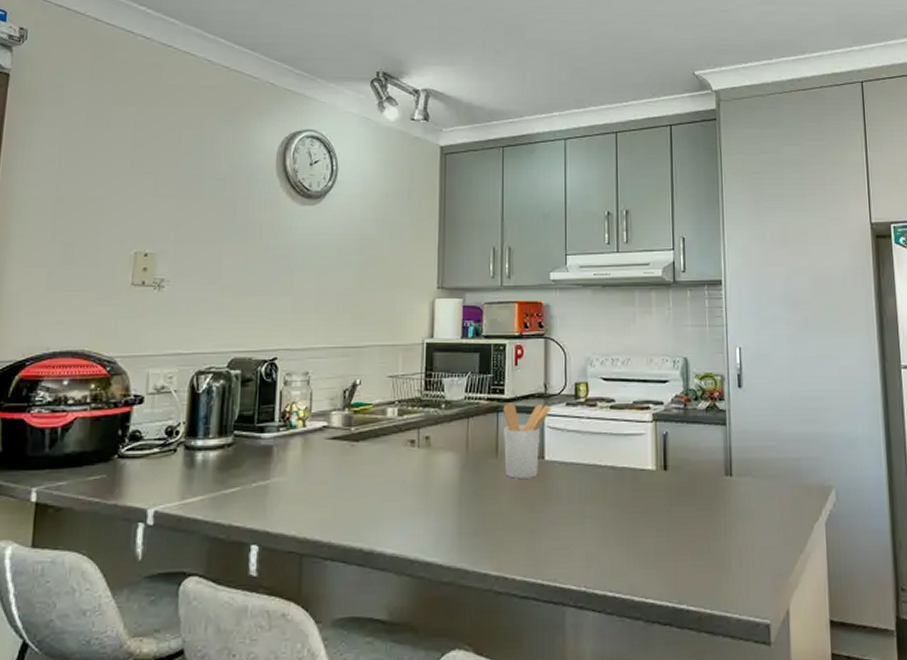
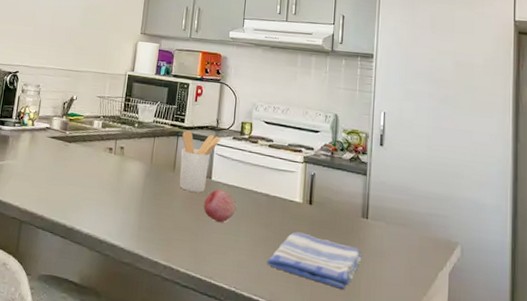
fruit: none [538,470,578,511] -> present [203,189,236,223]
dish towel: none [621,505,731,564] -> present [267,232,363,290]

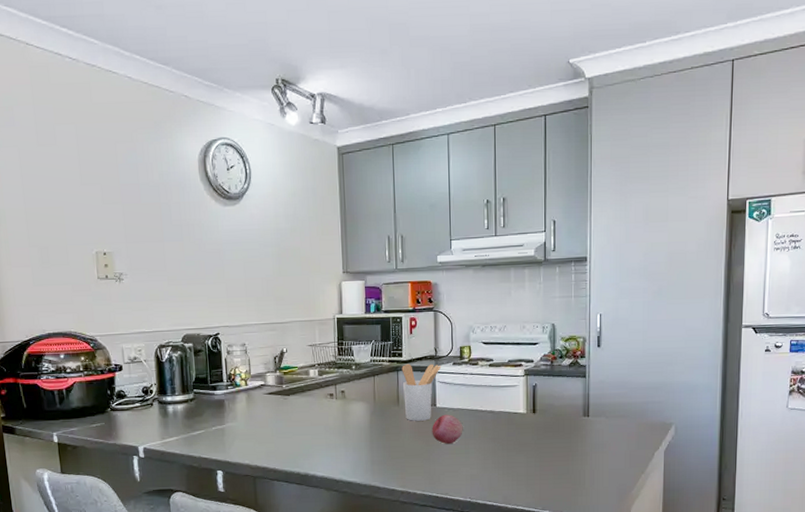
dish towel: present [267,232,363,290] -> none [498,439,586,482]

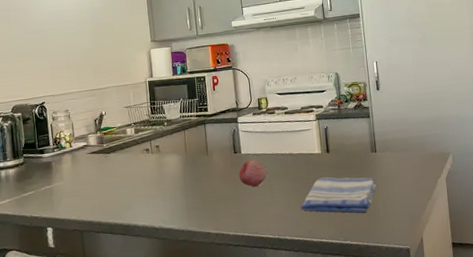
utensil holder: present [401,363,442,421] -> none [208,115,243,168]
dish towel: none [498,439,586,482] -> present [301,177,378,213]

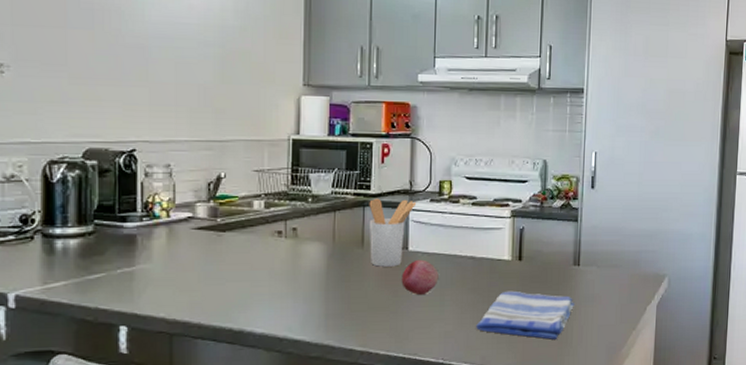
utensil holder: none [208,115,243,168] -> present [369,198,417,267]

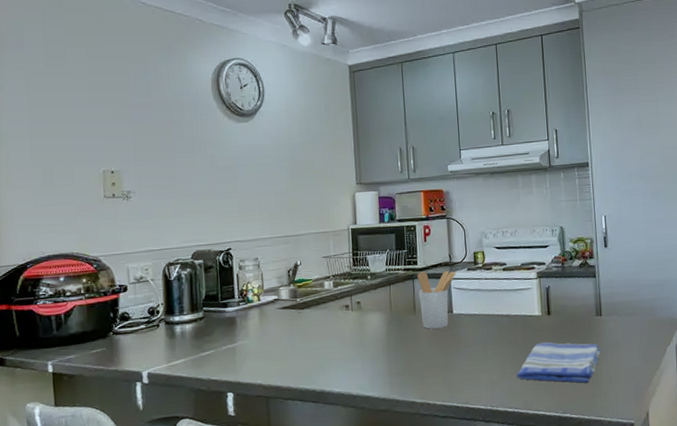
fruit: present [401,259,439,296] -> none [449,320,481,352]

